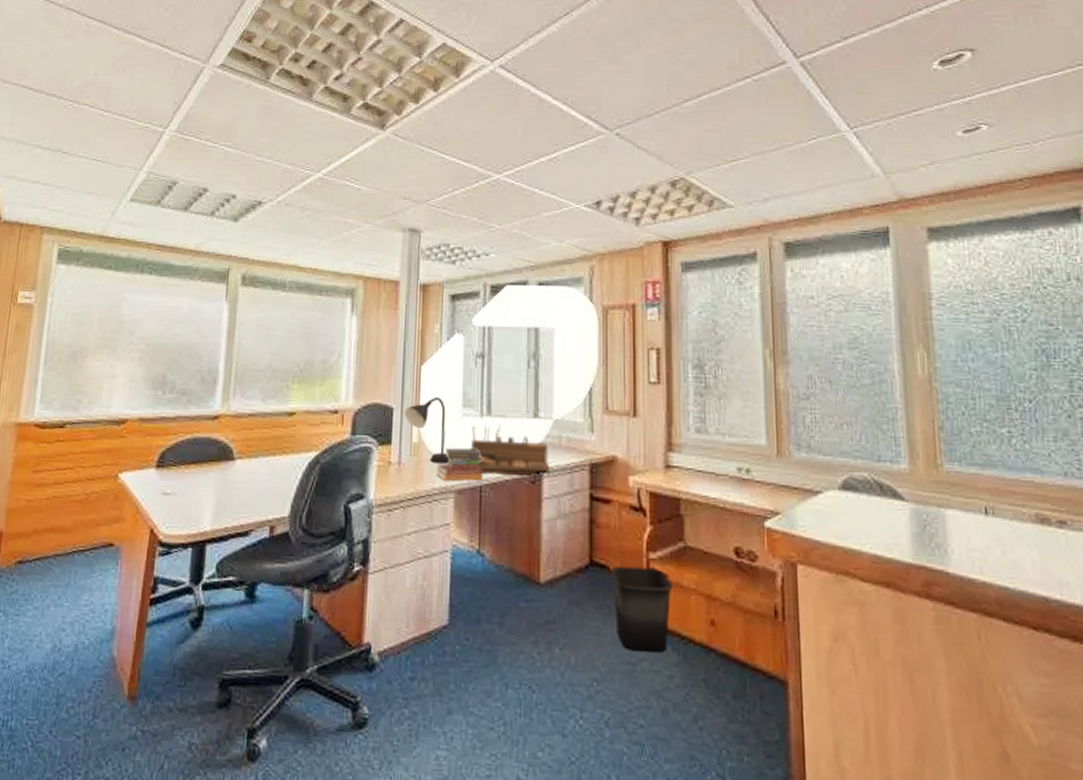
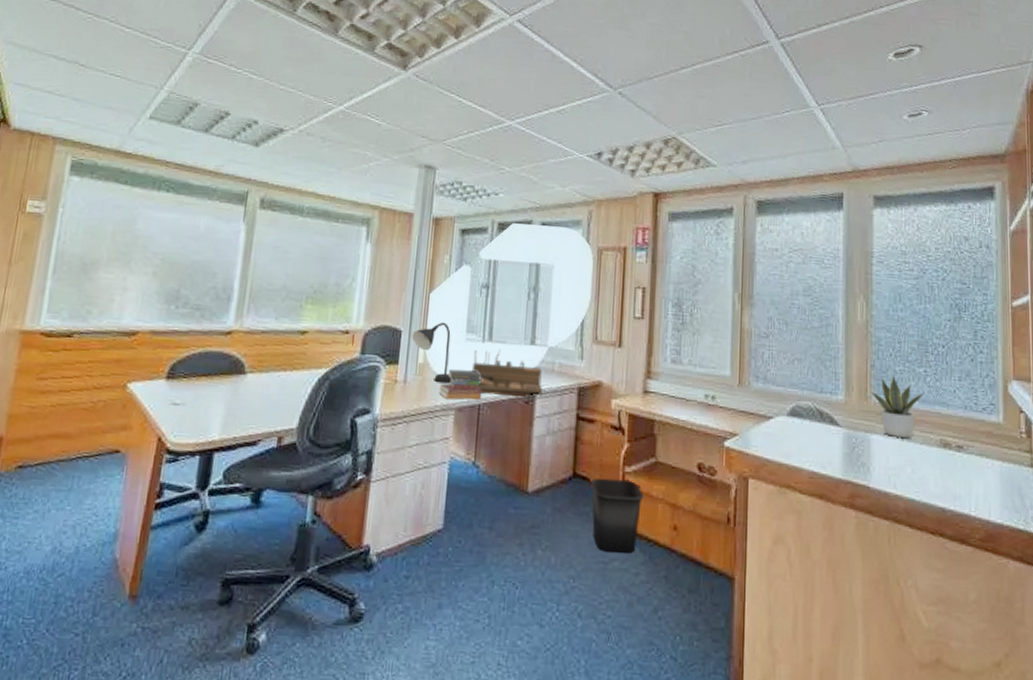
potted plant: none [940,437,1013,514] -> present [870,375,926,439]

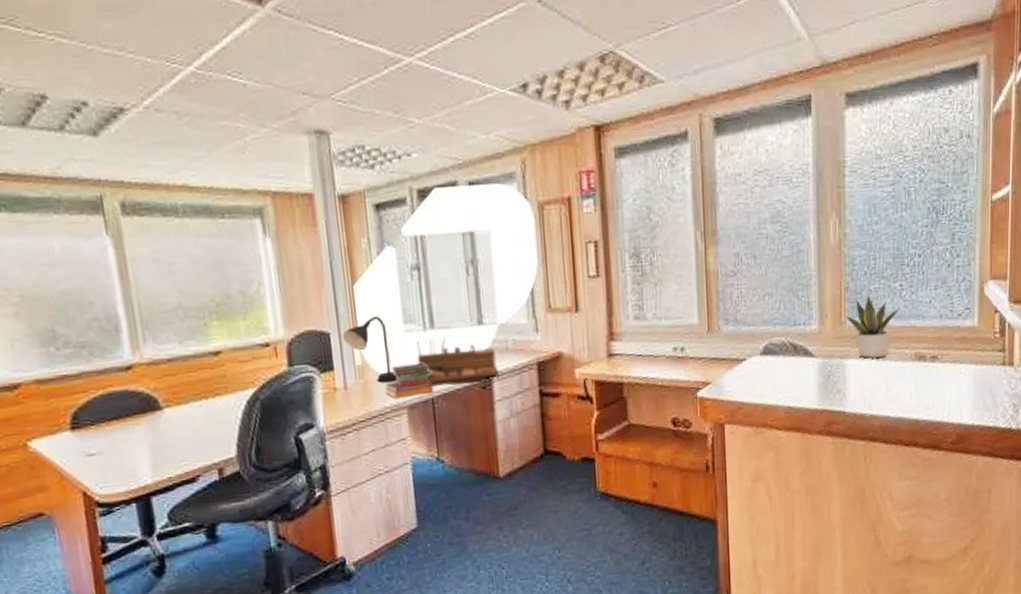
waste bin: present [590,477,643,553] -> none [563,447,619,520]

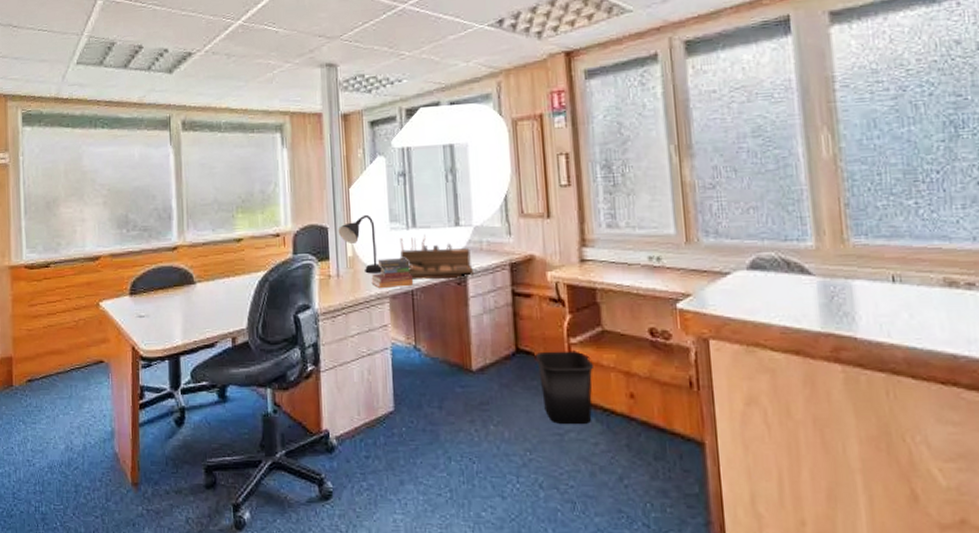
waste bin: none [563,447,619,520] -> present [535,351,593,424]
potted plant: present [845,294,902,359] -> none [847,211,920,282]

